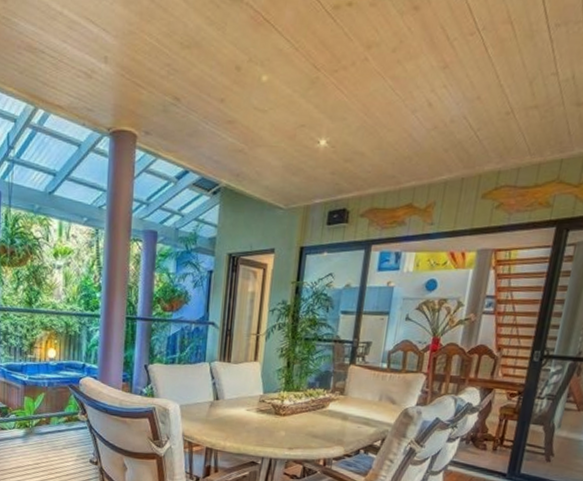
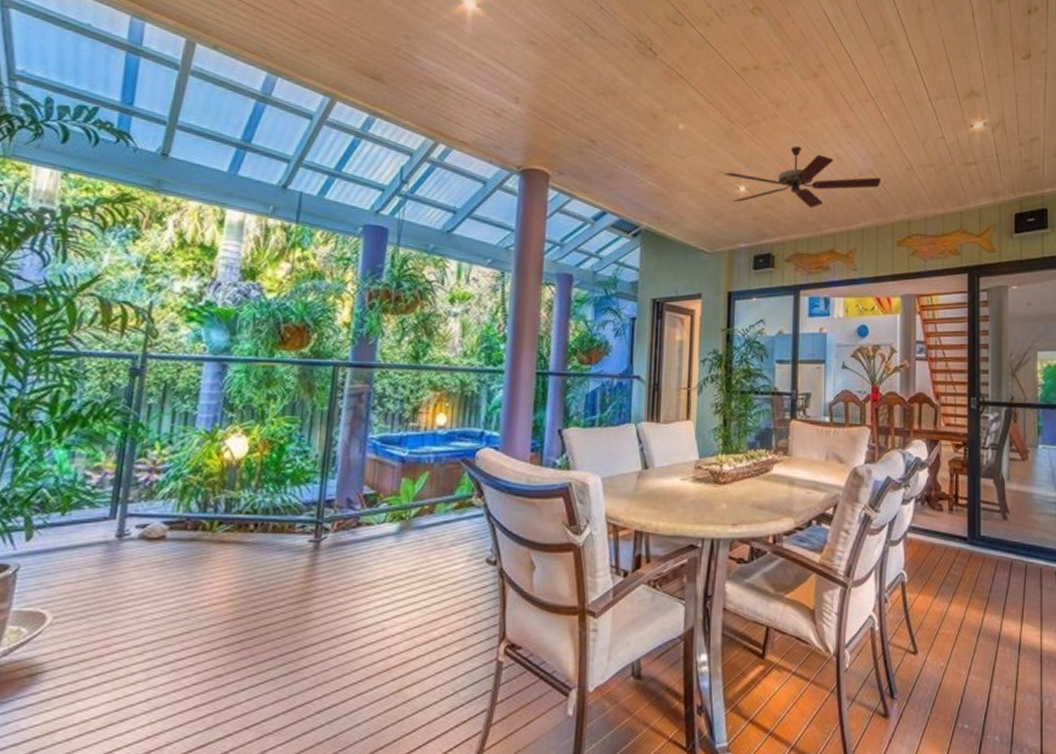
ceiling fan: none [305,93,475,161] -> present [724,146,881,209]

